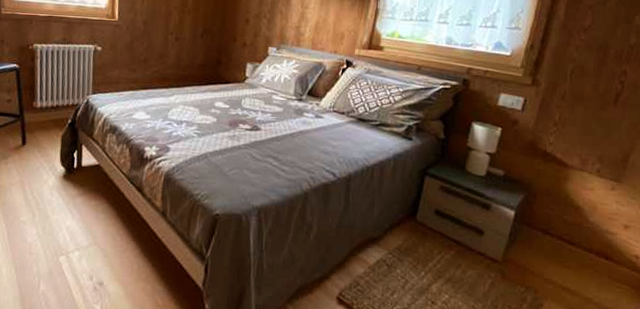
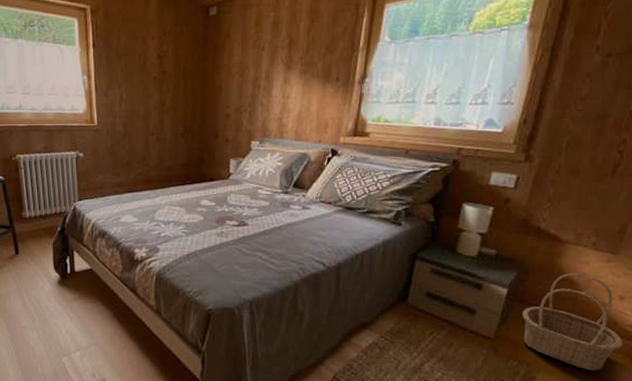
basket: none [529,198,628,302] -> present [522,273,623,371]

